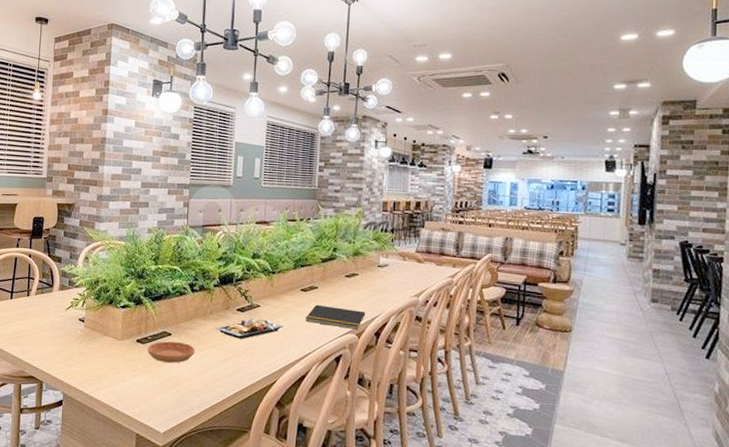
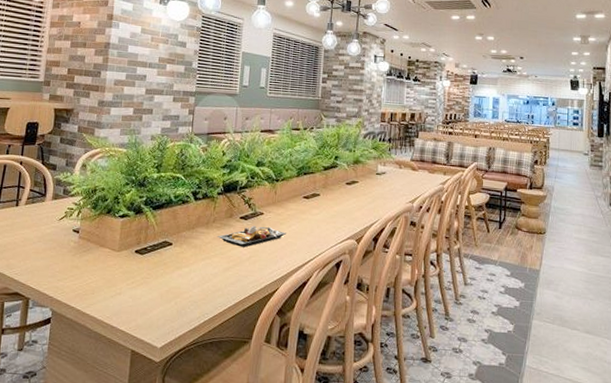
saucer: present [147,341,196,363] -> none [146,251,197,274]
notepad: present [305,304,366,329] -> none [308,211,365,235]

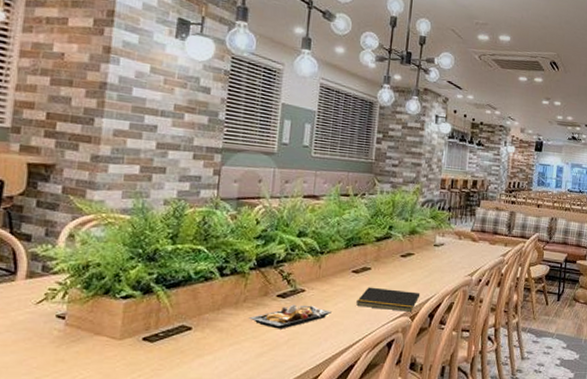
notepad: none [308,211,365,235] -> present [356,287,421,312]

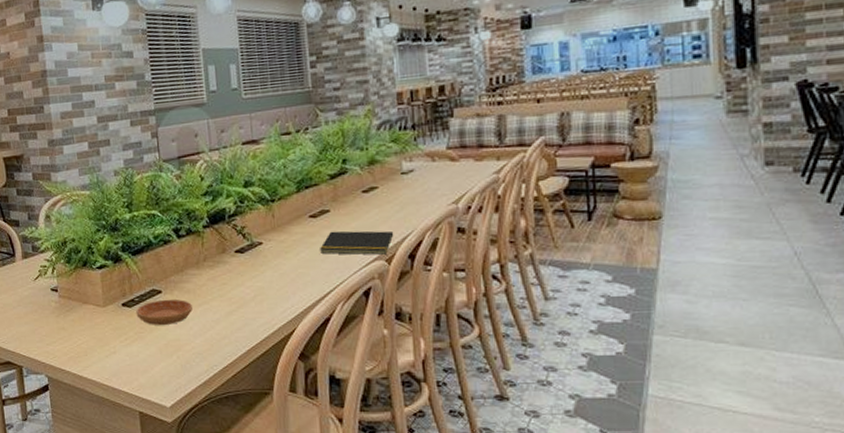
saucer: none [157,336,223,363] -> present [136,299,193,325]
plate: present [248,304,332,329] -> none [211,257,295,286]

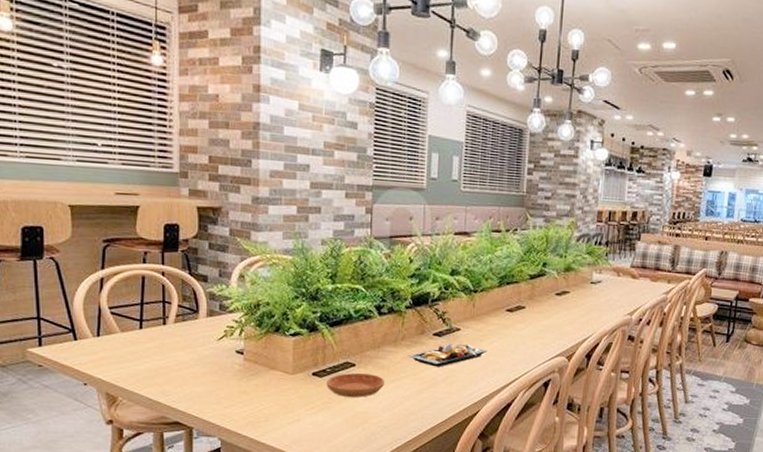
plate: none [211,257,295,286] -> present [407,343,487,367]
notepad: present [320,231,394,255] -> none [511,326,577,352]

